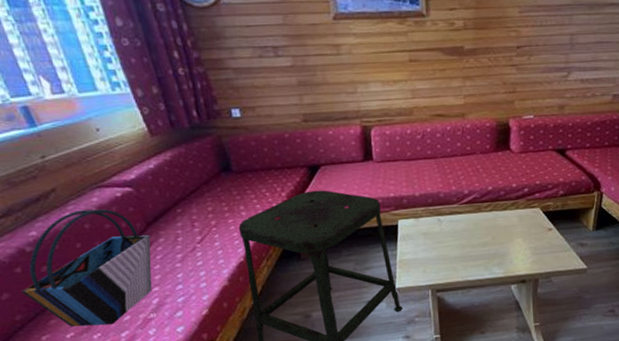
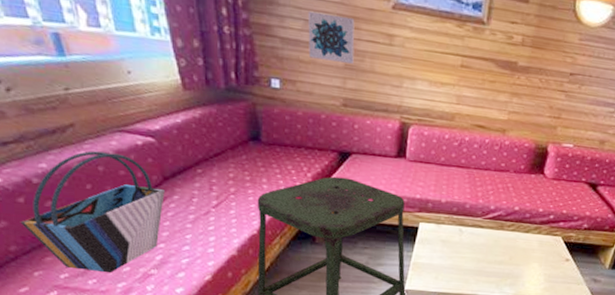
wall art: none [254,36,306,82] -> present [307,11,355,64]

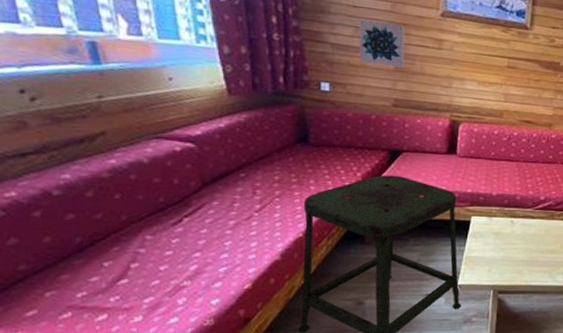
tote bag: present [20,151,165,273] -> none [33,159,203,288]

